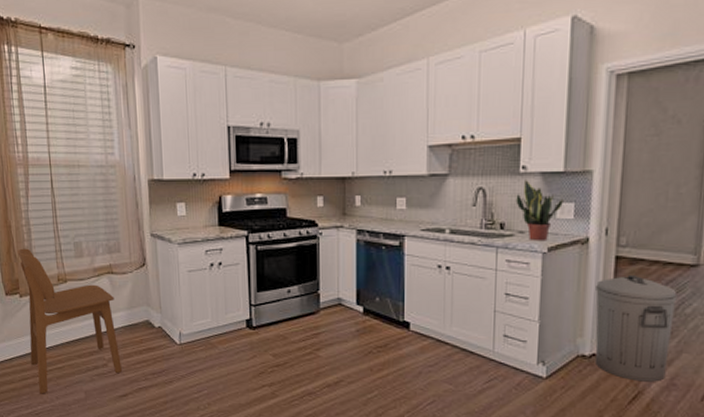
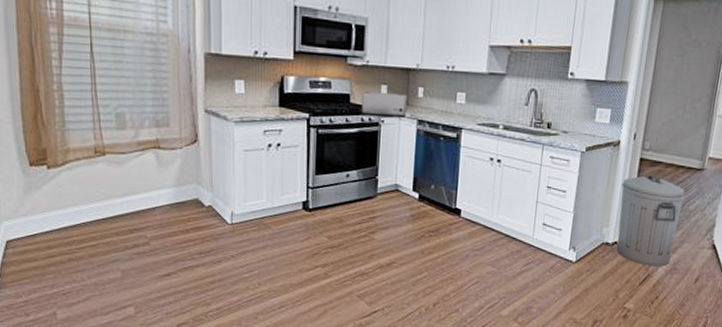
dining chair: present [17,248,122,394] -> none [46,115,165,273]
toaster: none [297,204,347,229] -> present [360,92,410,119]
potted plant: present [516,180,563,242] -> none [562,85,602,142]

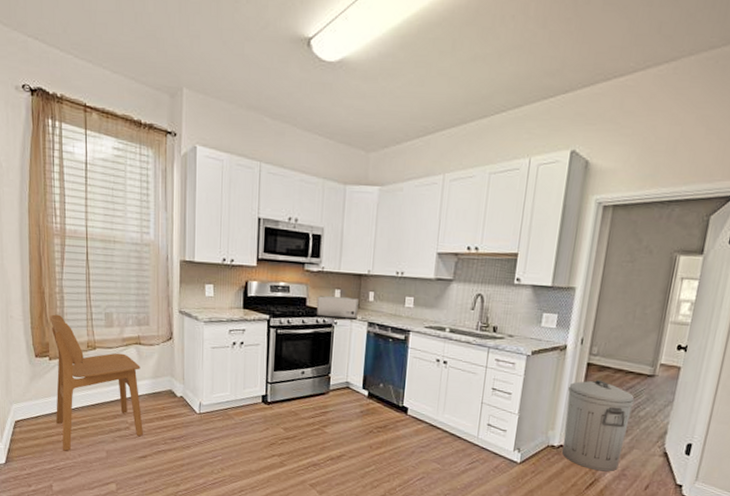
dining chair: none [46,115,165,273] -> present [49,314,143,451]

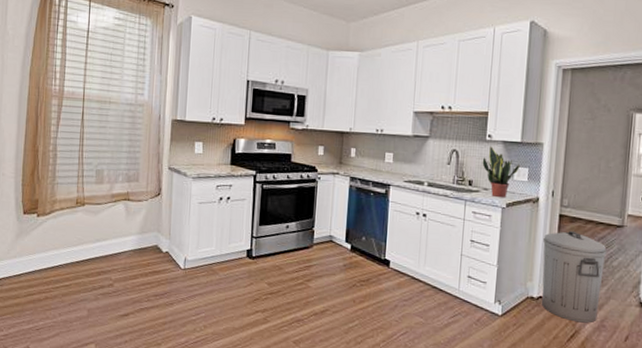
dining chair: present [49,314,143,451] -> none [39,171,128,310]
toaster: present [315,296,361,321] -> none [300,152,343,176]
potted plant: none [508,291,549,346] -> present [482,146,520,198]

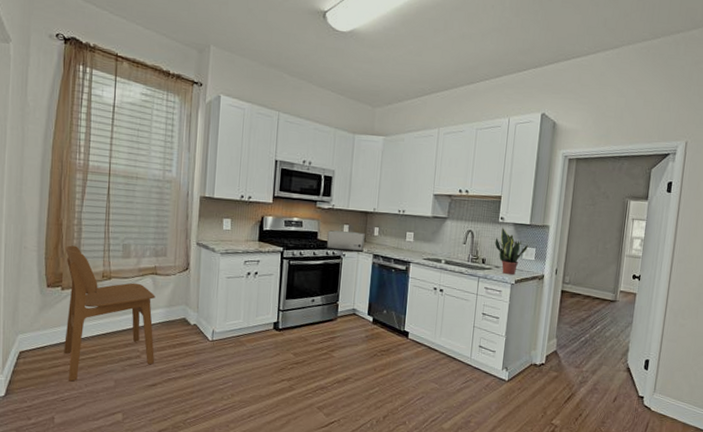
dining chair: none [39,171,128,310] -> present [64,245,155,382]
toaster: none [300,152,343,176] -> present [326,230,367,253]
trash can: present [541,230,607,323] -> none [543,304,601,387]

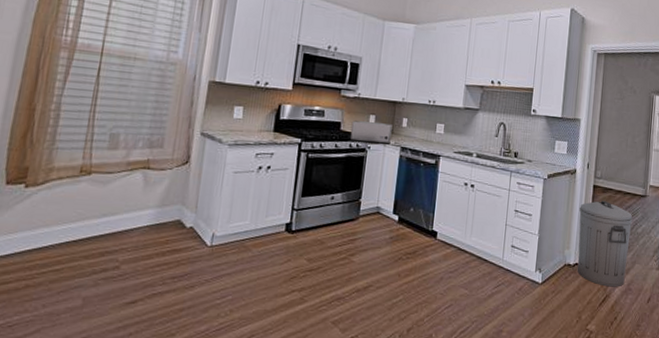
dining chair: present [64,245,155,382] -> none [18,134,145,302]
potted plant: present [494,228,528,276] -> none [527,120,560,170]
trash can: none [543,304,601,387] -> present [577,200,633,287]

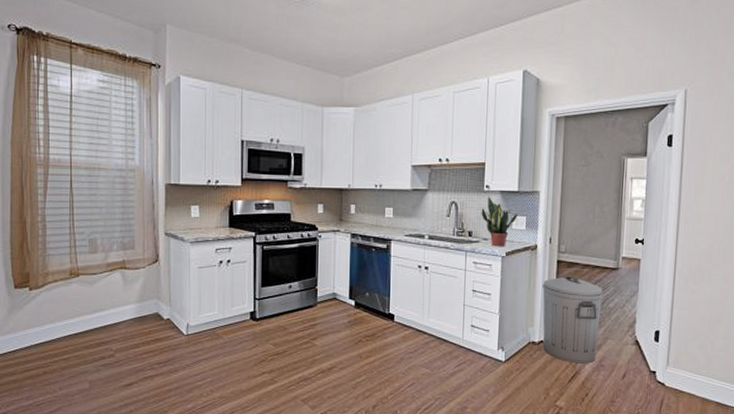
toaster: present [349,120,395,145] -> none [300,211,343,233]
potted plant: none [527,120,560,170] -> present [481,197,517,247]

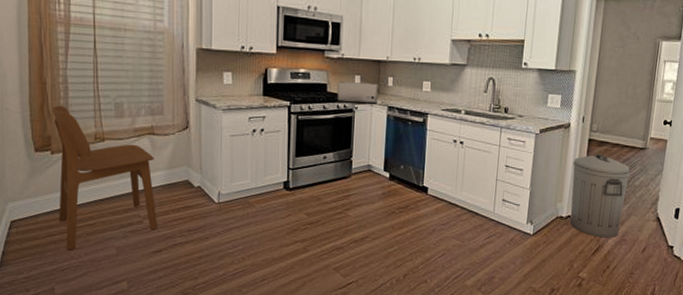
dining chair: none [30,243,128,385] -> present [51,105,157,251]
toaster: none [300,211,343,233] -> present [336,82,381,105]
potted plant: present [481,197,517,247] -> none [517,74,553,125]

